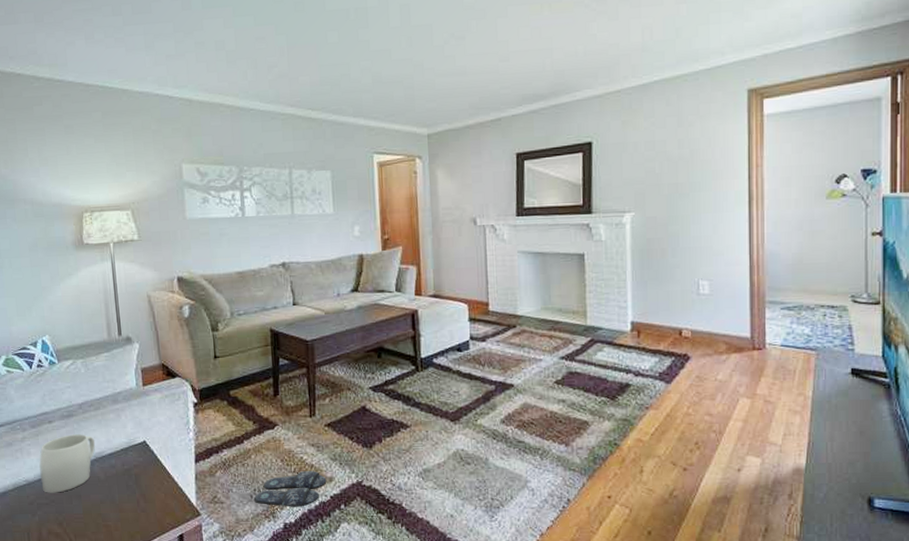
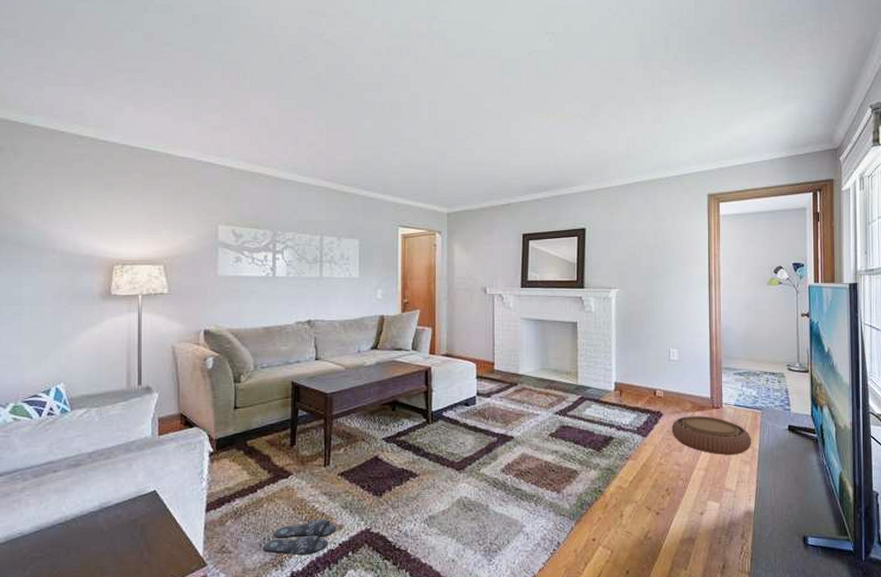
mug: present [39,434,96,493] -> none [37,484,102,546]
woven basket: none [701,358,804,404] -> present [671,416,752,455]

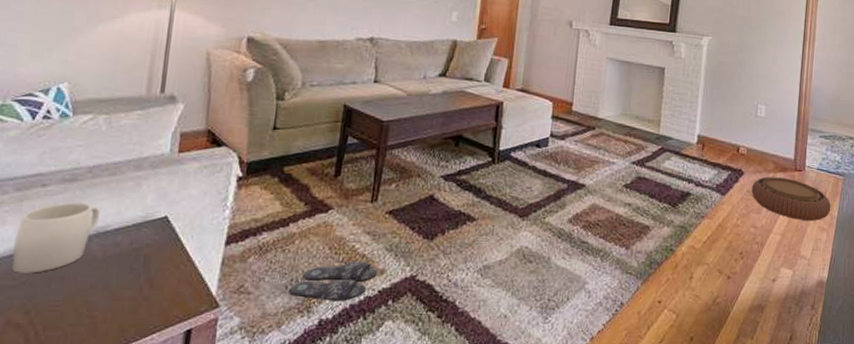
mug: none [37,484,102,546] -> present [12,202,101,273]

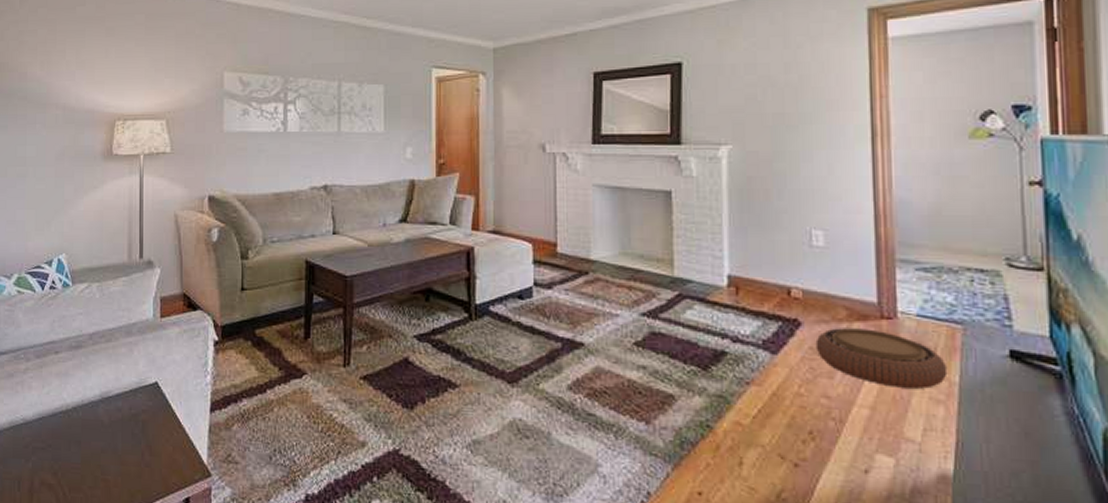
mug: present [12,202,101,273] -> none [39,368,103,437]
slippers: present [289,261,378,301] -> none [274,431,358,476]

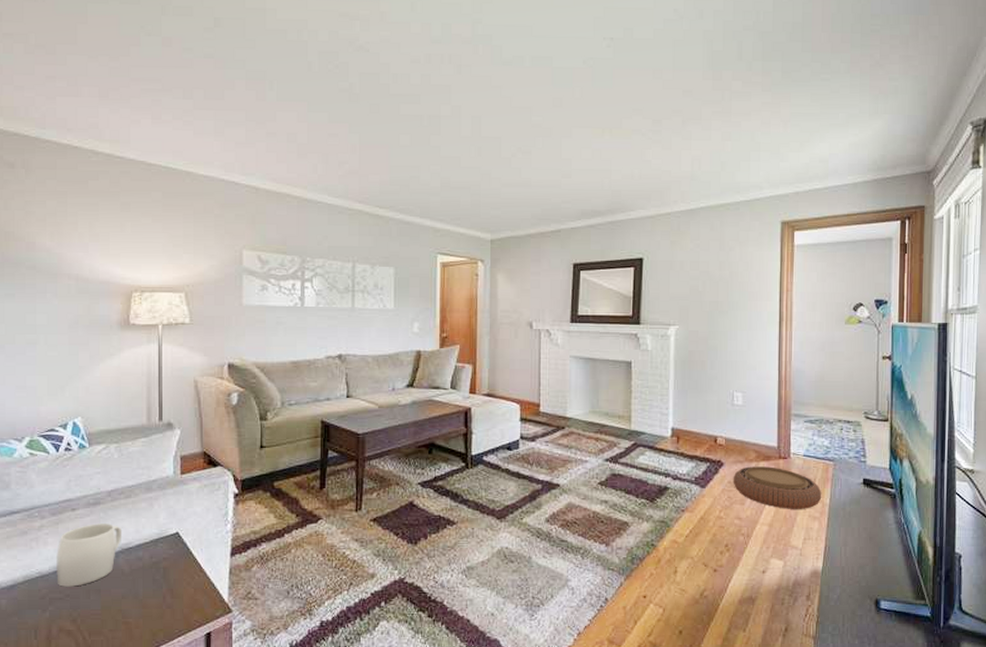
mug: none [39,368,103,437] -> present [56,524,123,587]

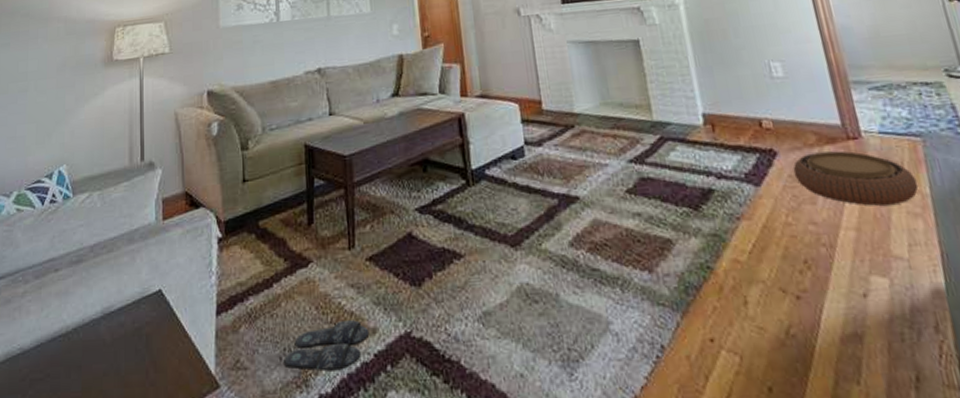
mug: present [56,524,123,587] -> none [38,284,105,365]
slippers: none [291,567,368,604] -> present [284,320,370,371]

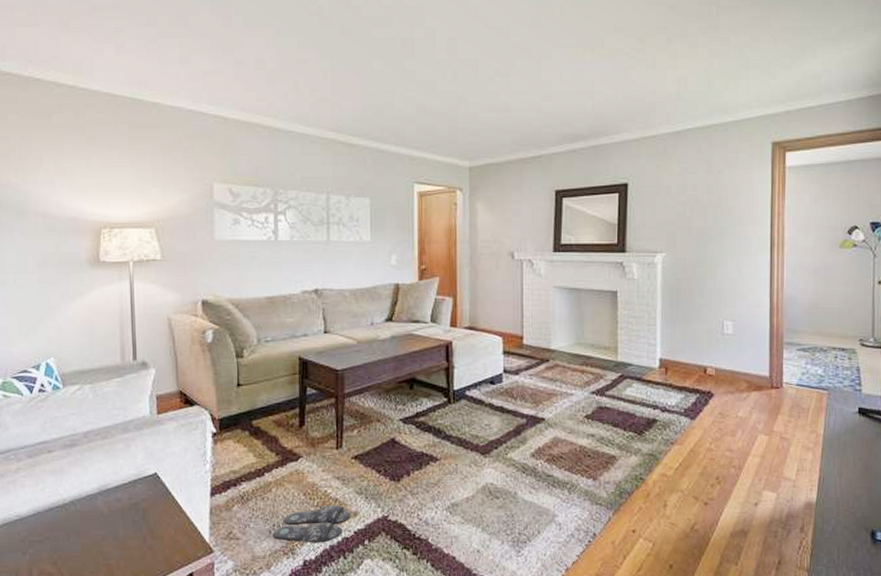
woven basket: present [793,151,919,206] -> none [723,397,816,440]

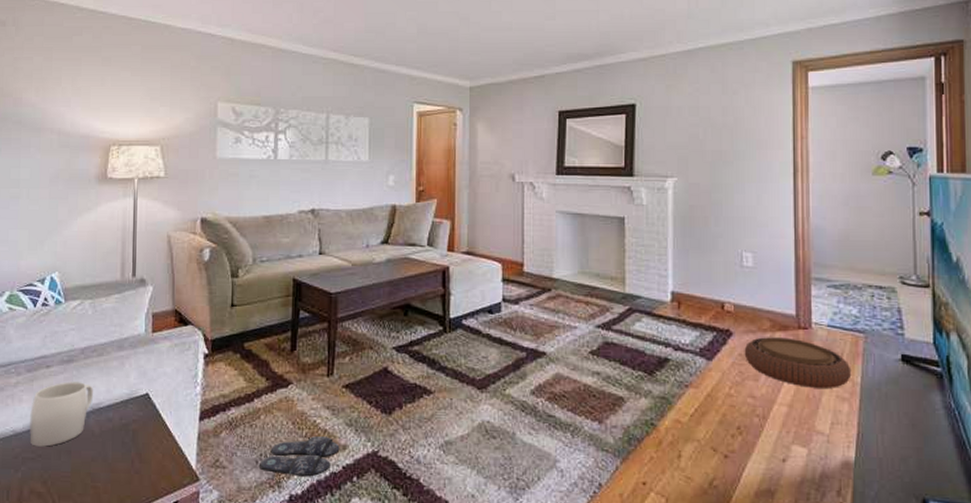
mug: none [34,465,101,529] -> present [30,382,94,447]
woven basket: none [723,397,816,440] -> present [744,337,852,388]

